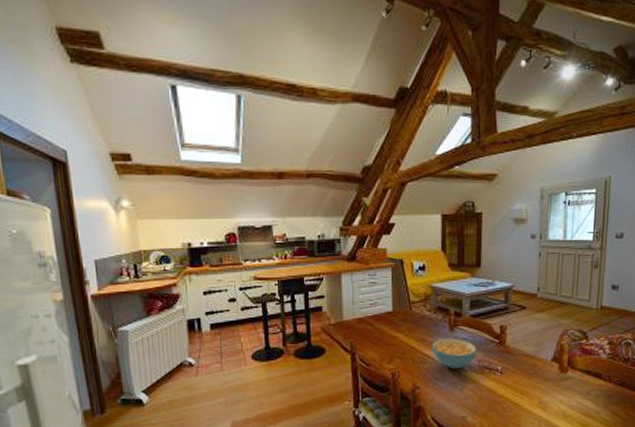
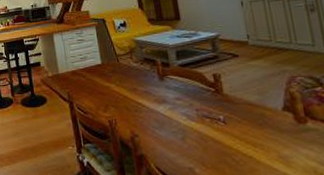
cereal bowl: present [432,338,476,369] -> none [144,87,192,118]

